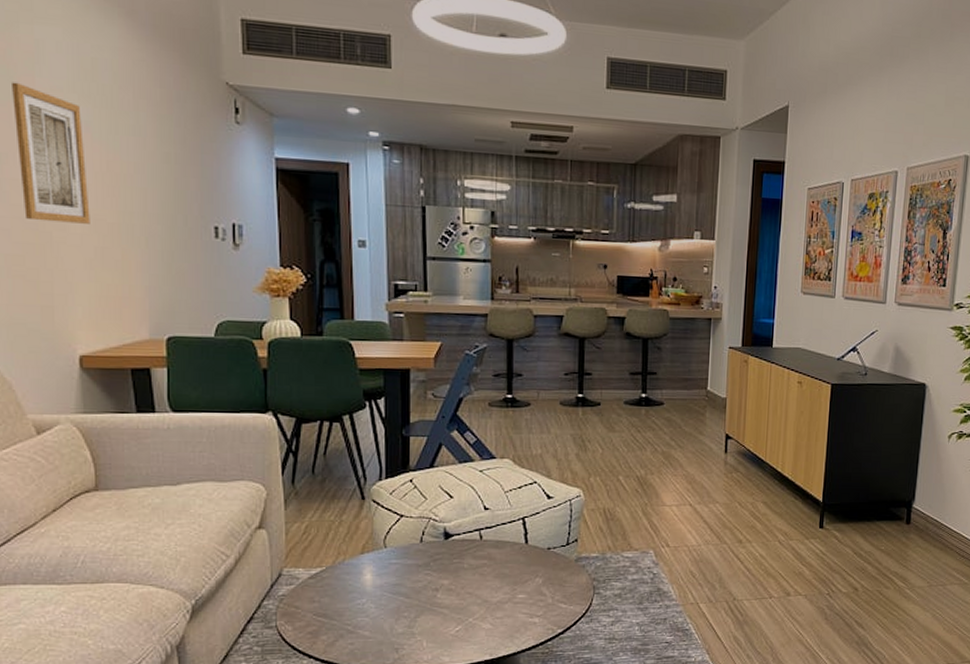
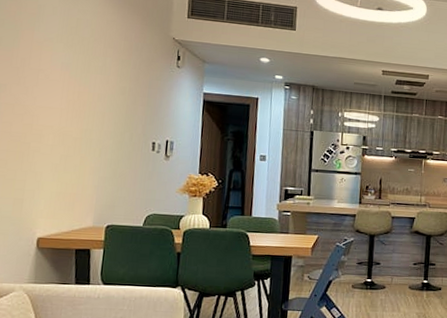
wall art: present [12,82,90,224] -> none [12,34,64,138]

